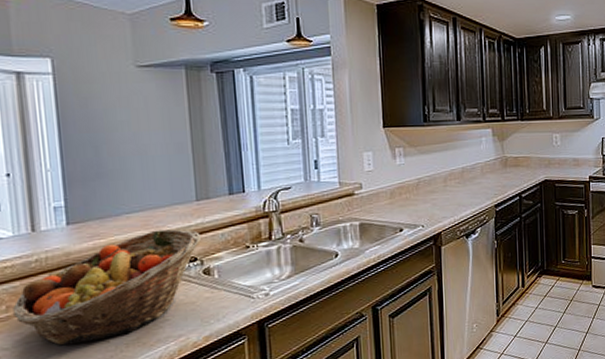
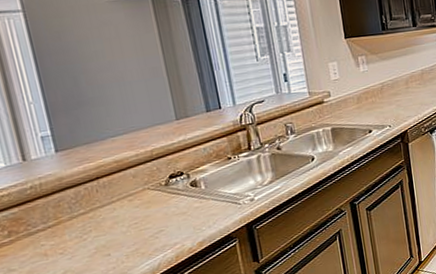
fruit basket: present [13,229,201,345] -> none [14,147,185,262]

